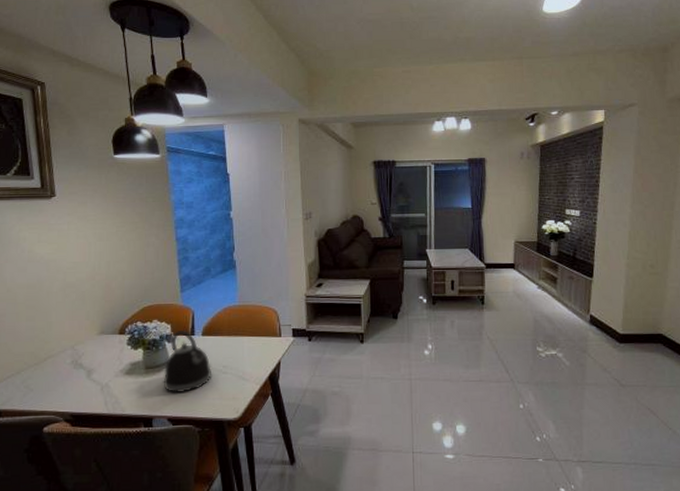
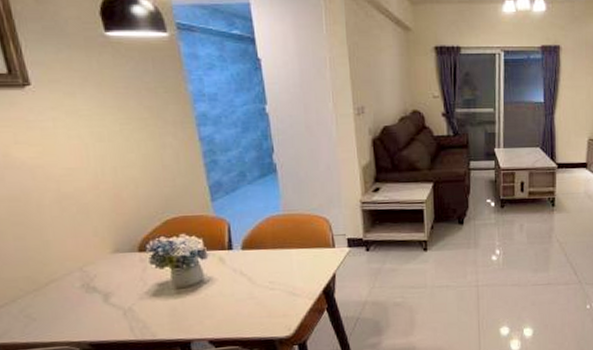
kettle: present [163,331,212,394] -> none [199,245,258,314]

